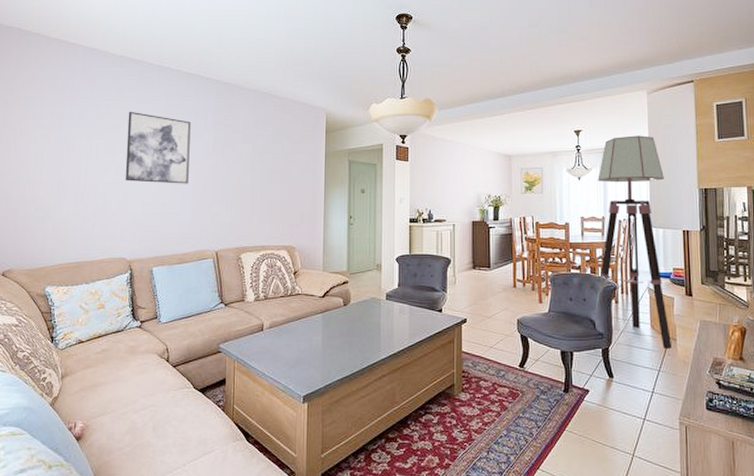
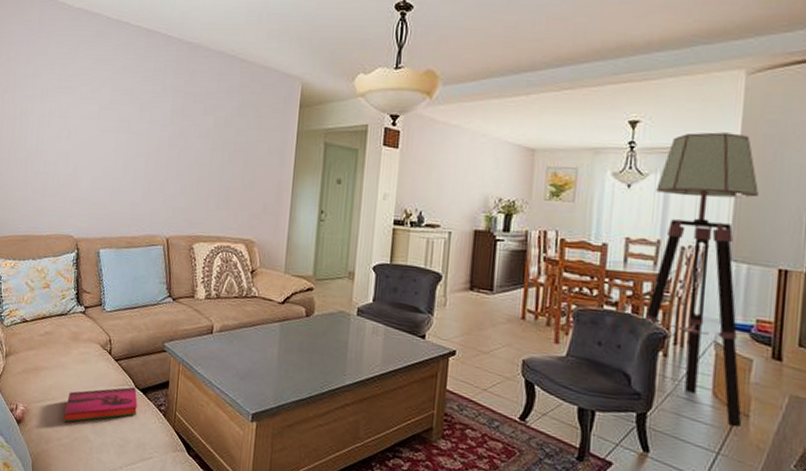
wall art: present [125,111,191,184] -> none [76,71,148,159]
hardback book: none [125,388,197,432] -> present [64,387,138,423]

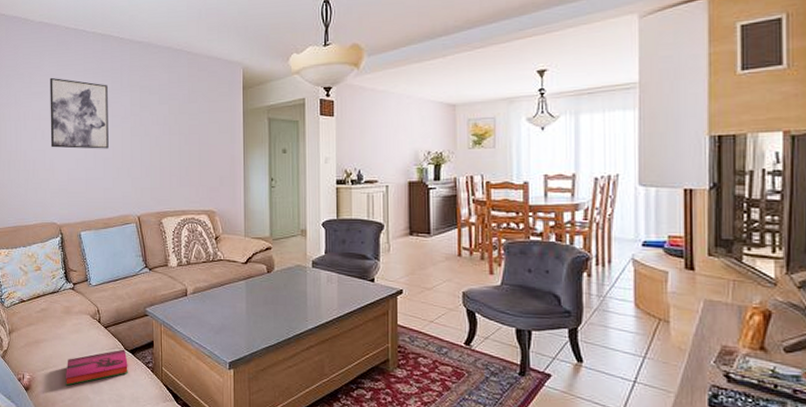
wall art: none [76,71,148,159] -> present [49,77,109,149]
floor lamp: present [646,132,759,428] -> none [567,71,664,333]

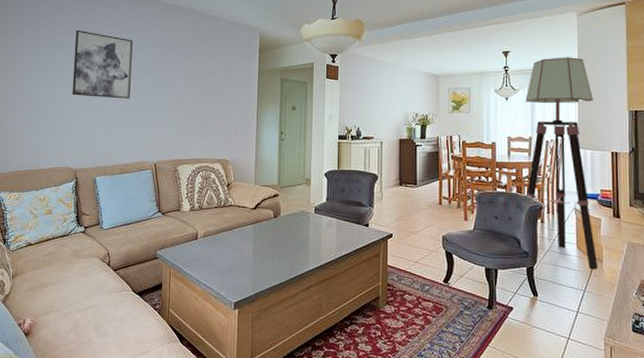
hardback book: present [66,349,128,386] -> none [69,291,135,330]
floor lamp: none [567,71,664,333] -> present [525,57,599,270]

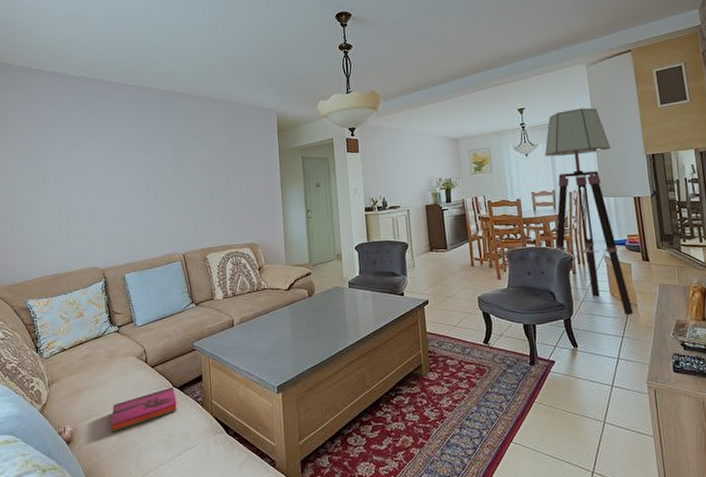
hardback book: none [69,291,135,330] -> present [111,387,177,433]
wall art: present [72,29,133,99] -> none [91,128,152,195]

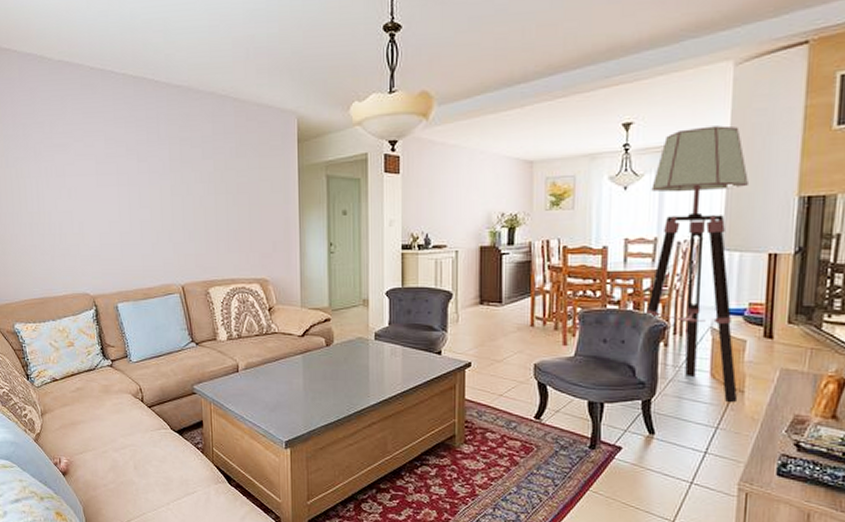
hardback book: present [111,387,177,433] -> none [107,429,176,469]

